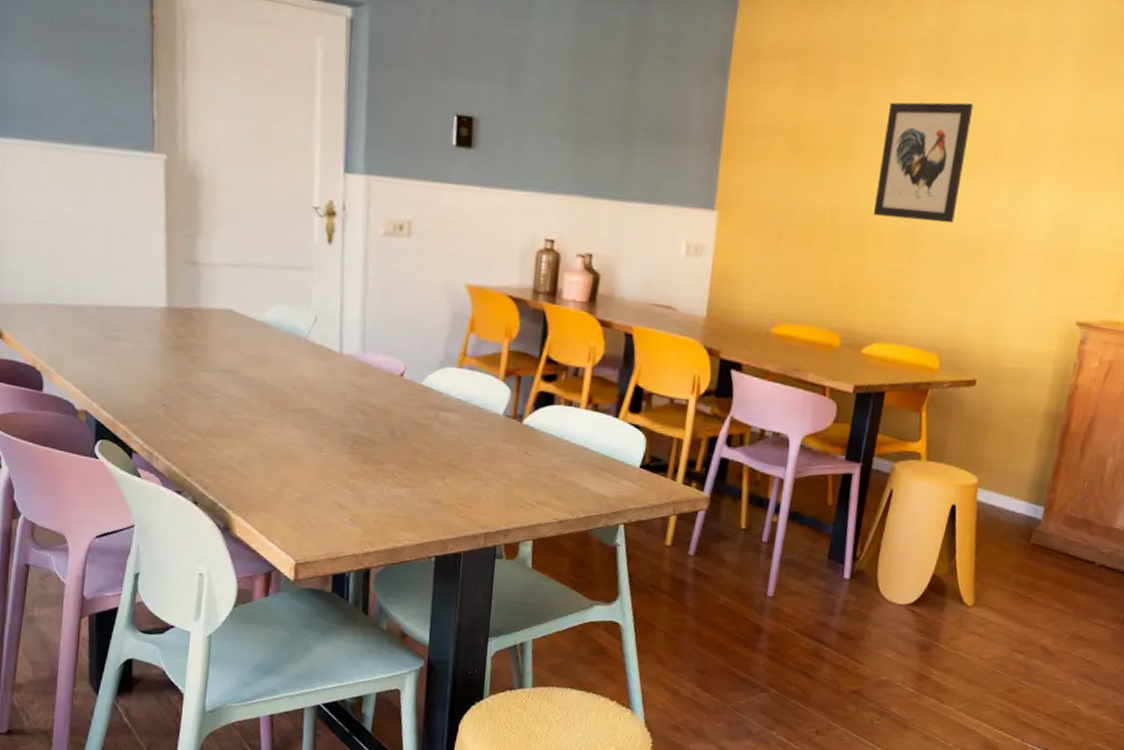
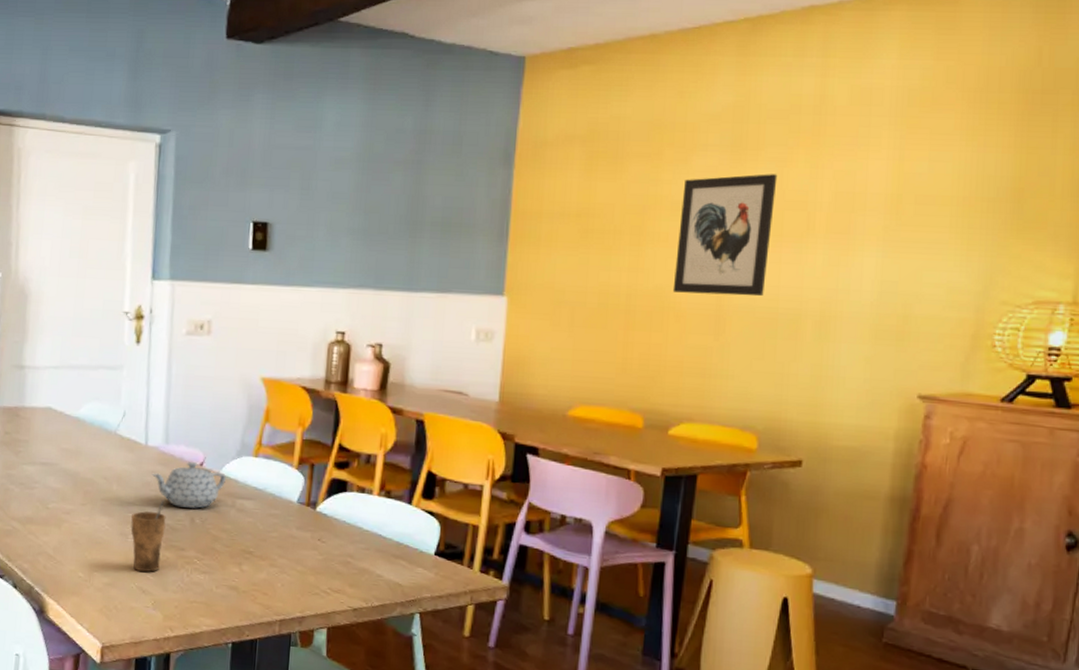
cup: none [325,412,364,487] -> present [131,500,166,573]
teapot: none [347,372,428,421] -> present [151,462,226,509]

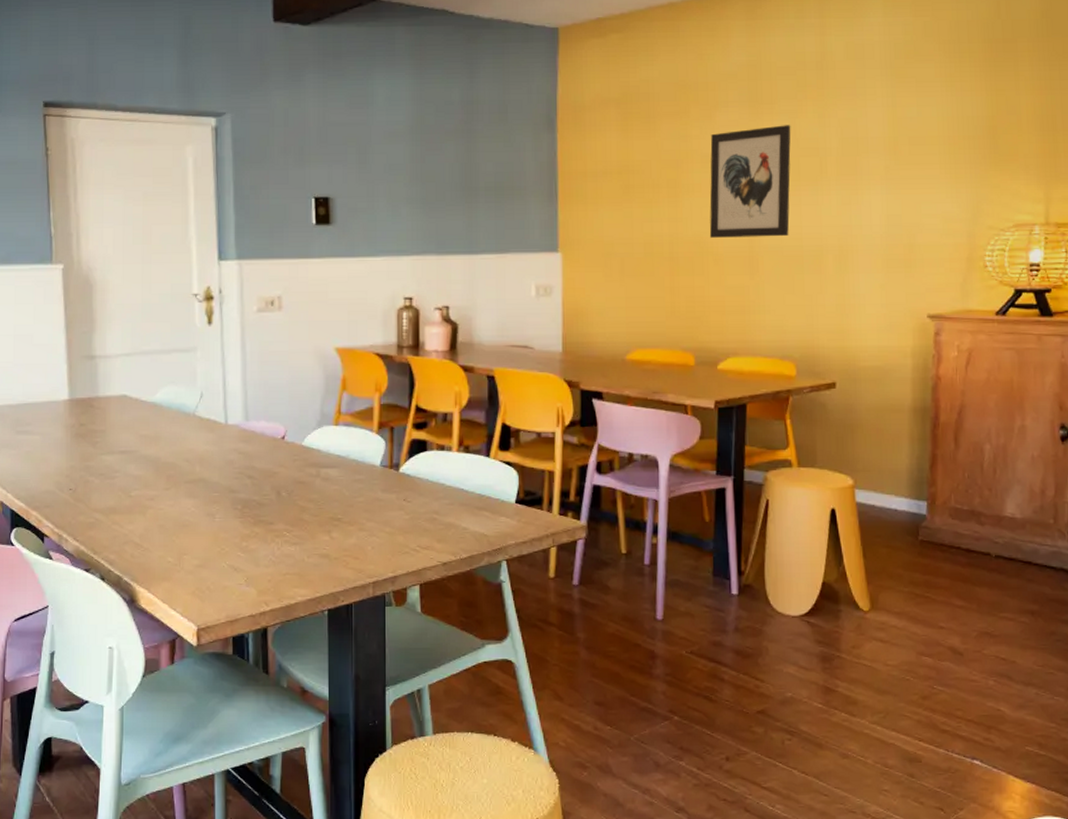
cup: present [131,500,166,573] -> none [217,477,252,550]
teapot: present [151,462,226,509] -> none [234,436,308,482]

